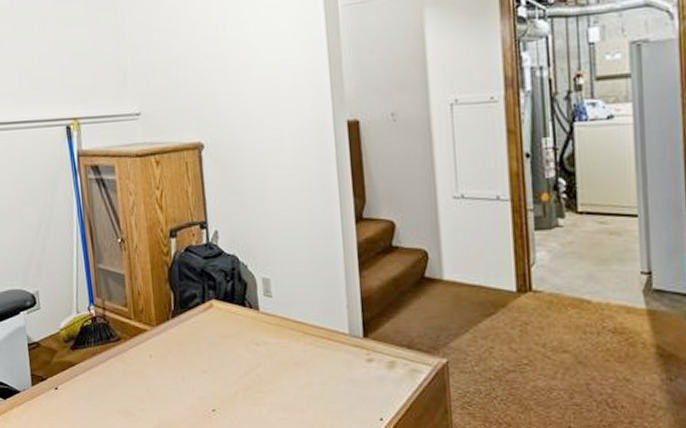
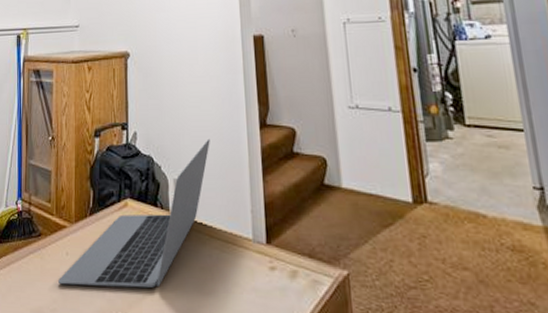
laptop: none [144,235,301,386] -> present [58,138,210,288]

